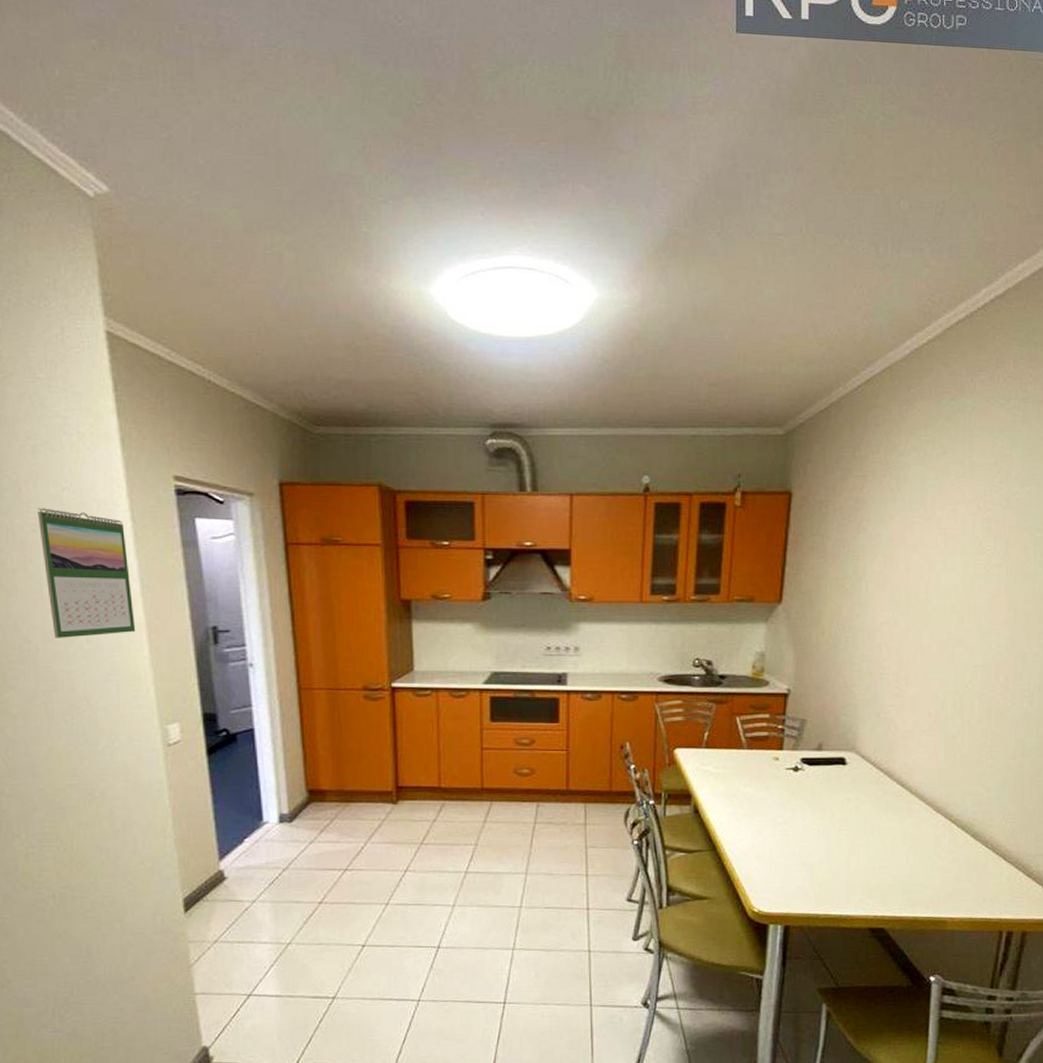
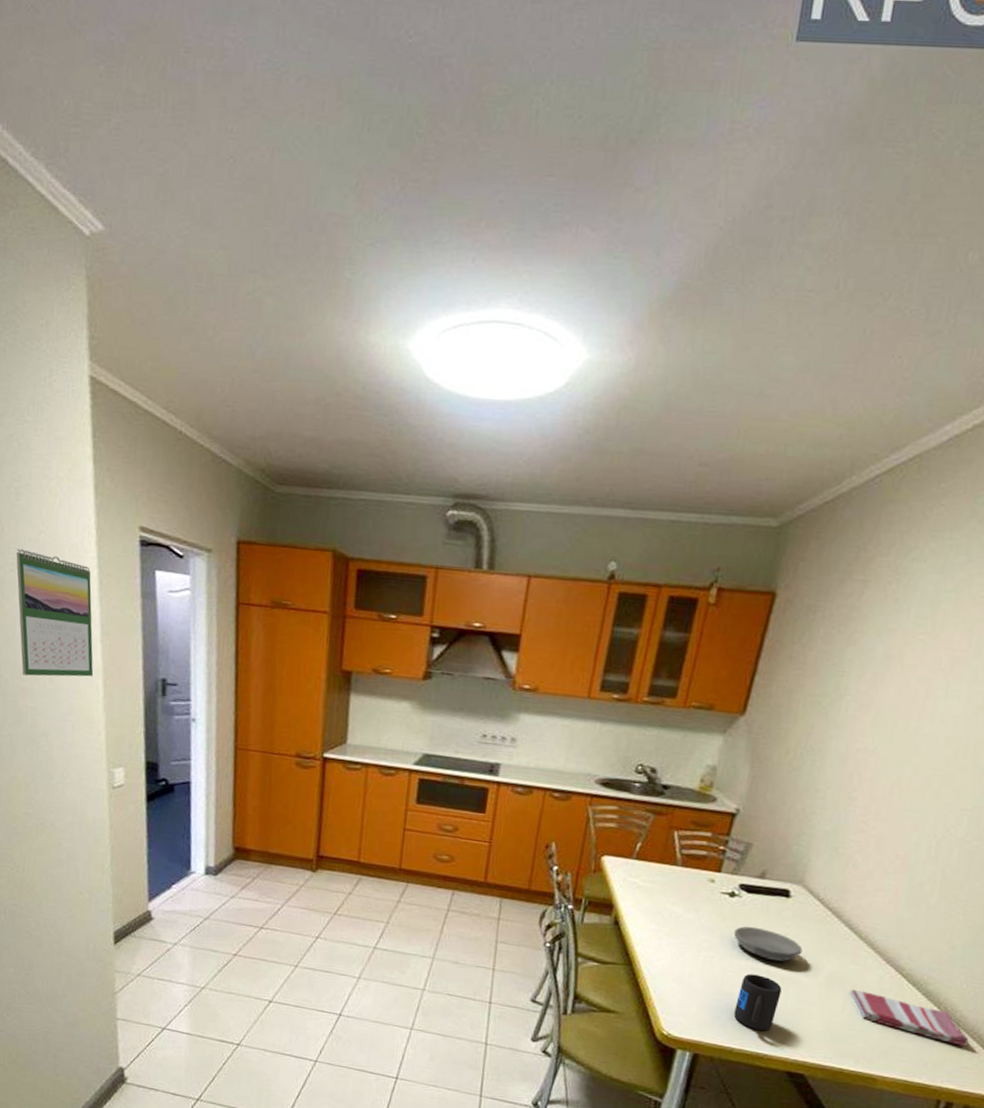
bowl: none [803,796,865,826] -> present [734,926,803,962]
mug: none [815,841,853,893] -> present [734,973,782,1031]
dish towel: none [911,840,1016,878] -> present [850,989,969,1047]

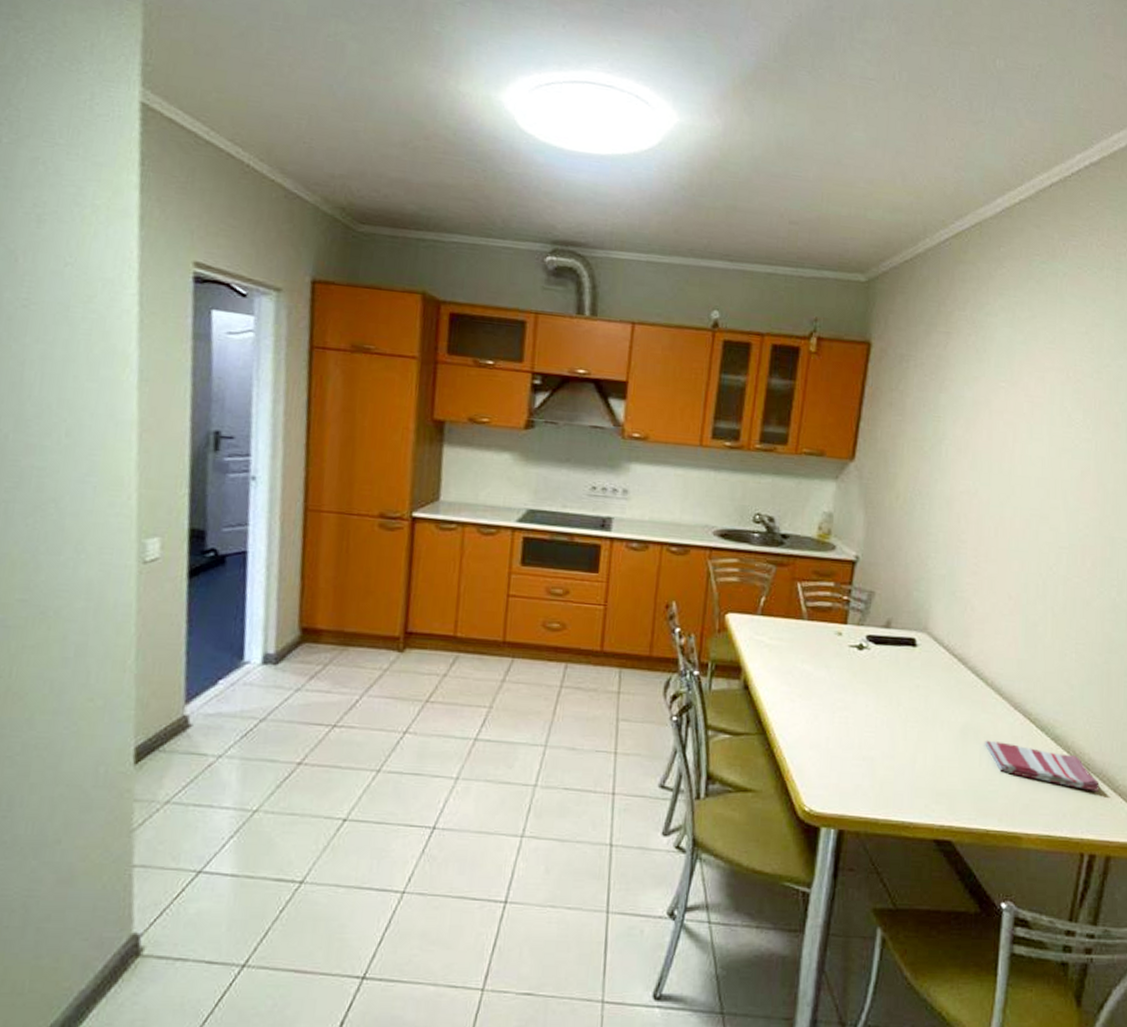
calendar: present [16,548,94,677] -> none [28,282,130,430]
bowl: present [734,926,803,962] -> none [866,680,935,717]
mug: present [734,973,782,1031] -> none [875,733,919,795]

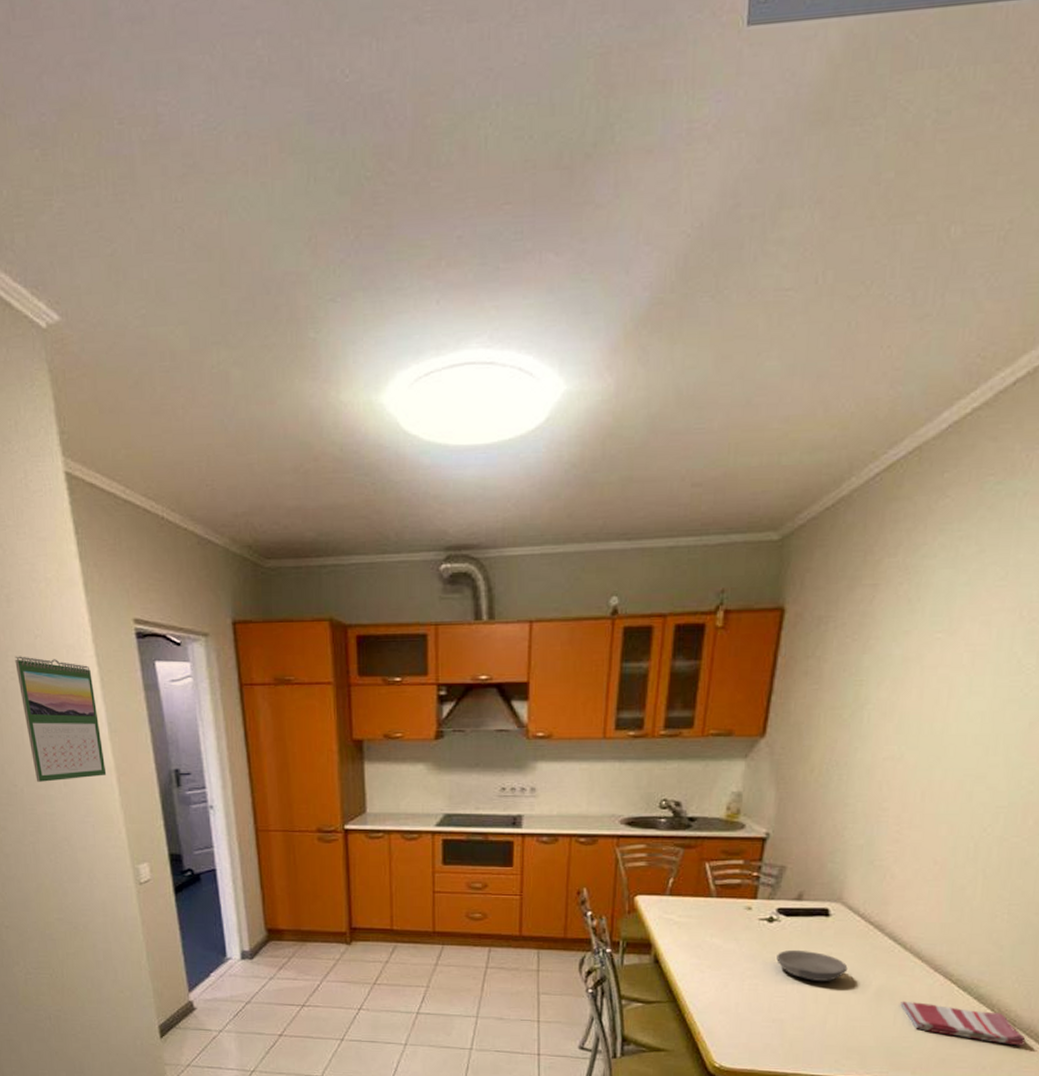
calendar: none [28,282,130,430] -> present [15,656,107,782]
bowl: none [866,680,935,717] -> present [776,949,848,982]

